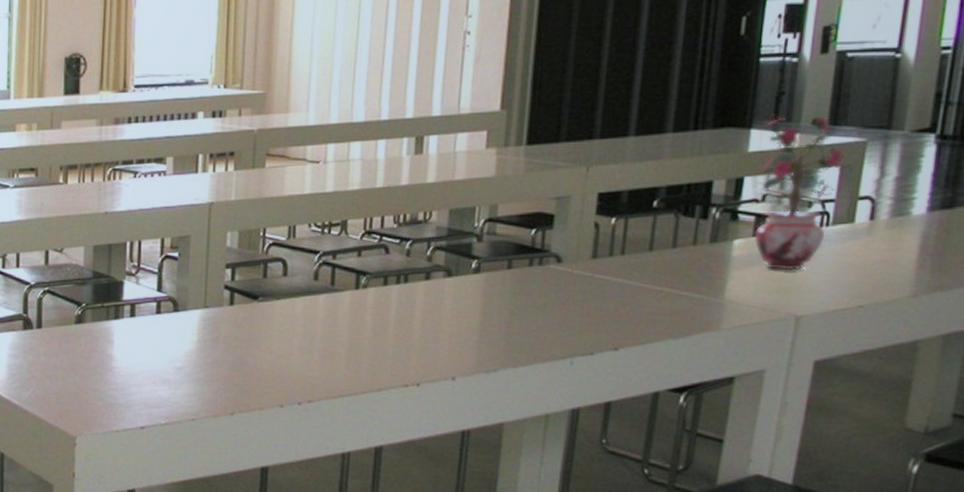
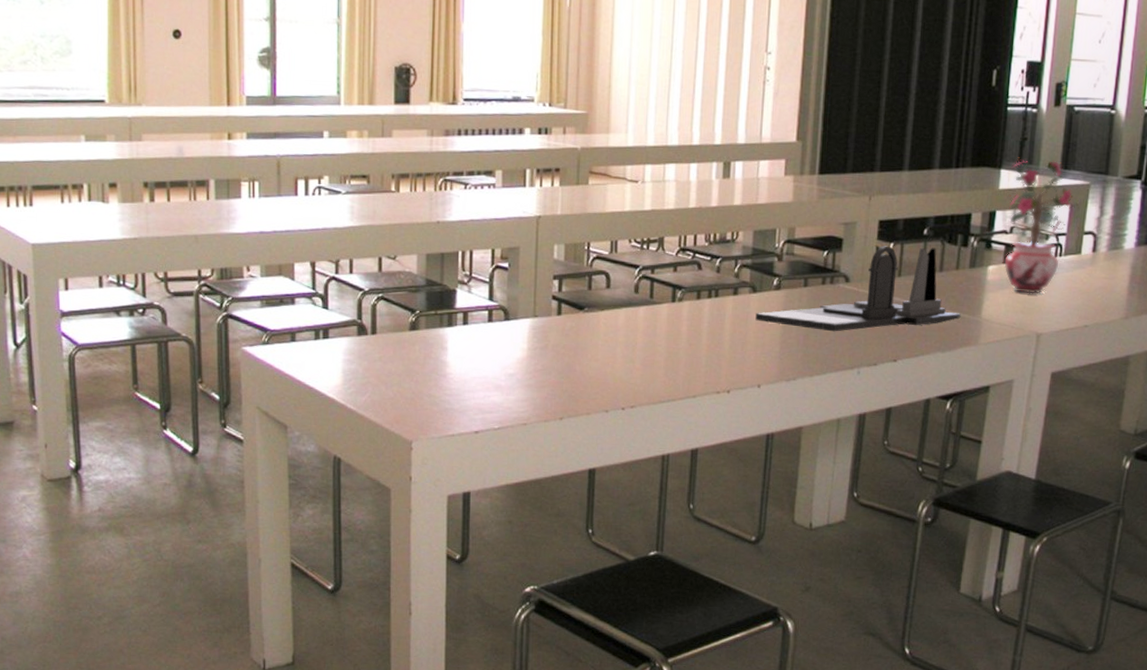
desk organizer: none [450,221,699,318] -> present [755,246,961,332]

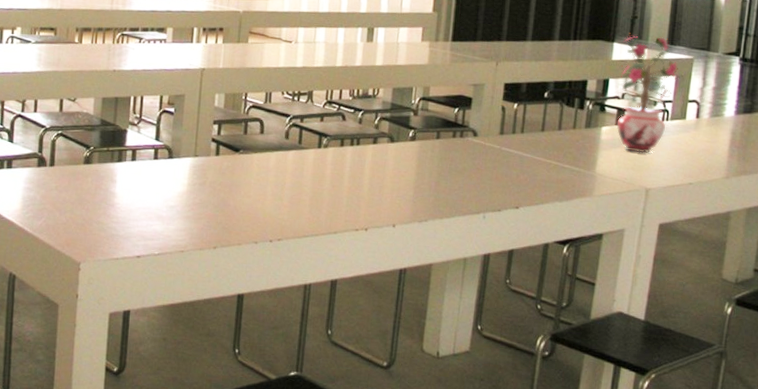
desk organizer: present [755,246,961,332] -> none [392,105,578,180]

